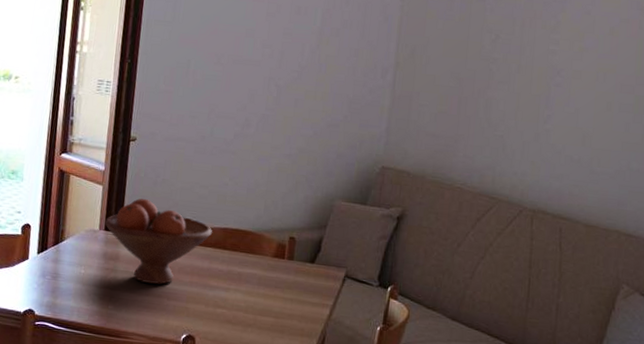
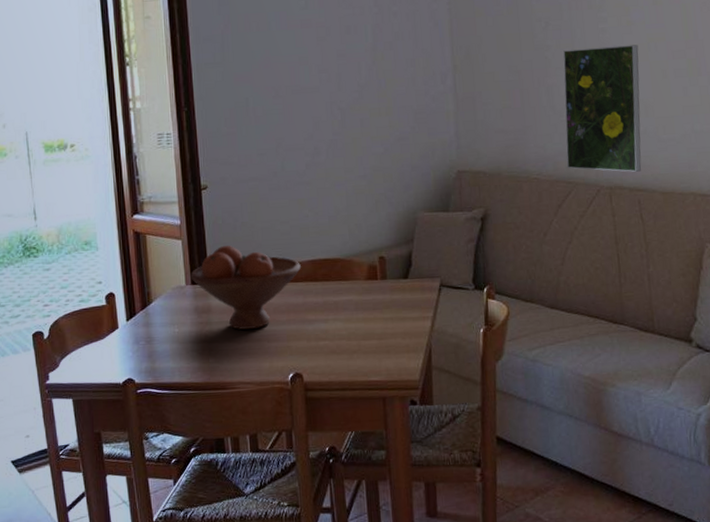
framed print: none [492,66,587,200] -> present [563,44,642,172]

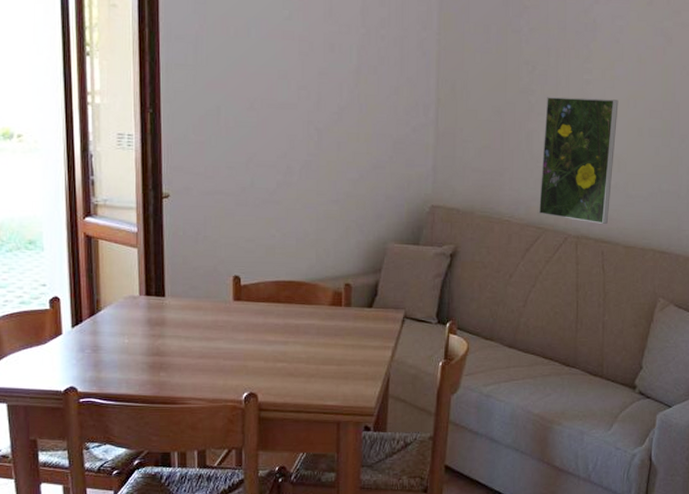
fruit bowl: present [190,246,301,330] -> none [145,259,264,345]

